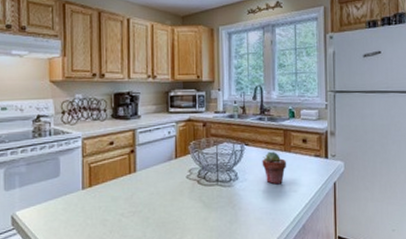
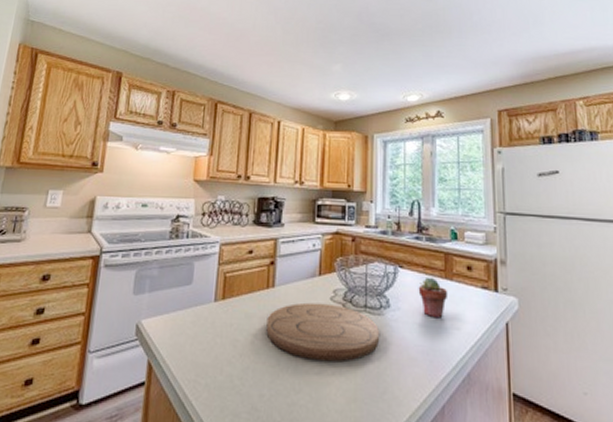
cutting board: none [131,181,230,230] -> present [266,302,379,363]

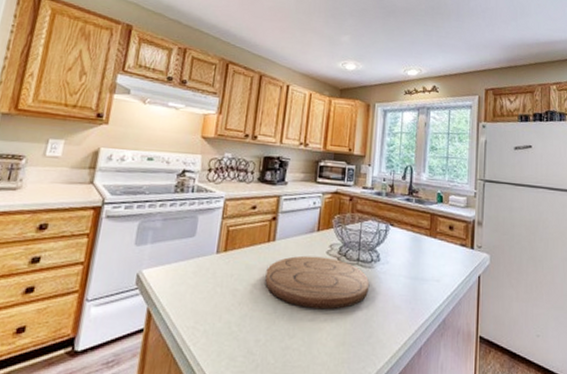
potted succulent: present [418,277,448,319] -> none [405,234,432,272]

